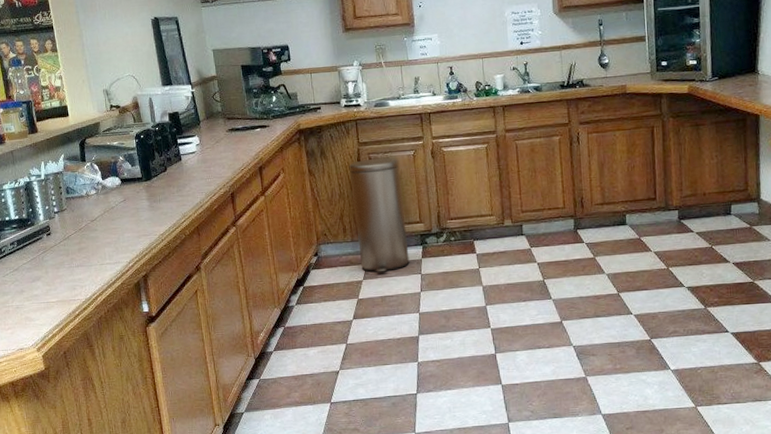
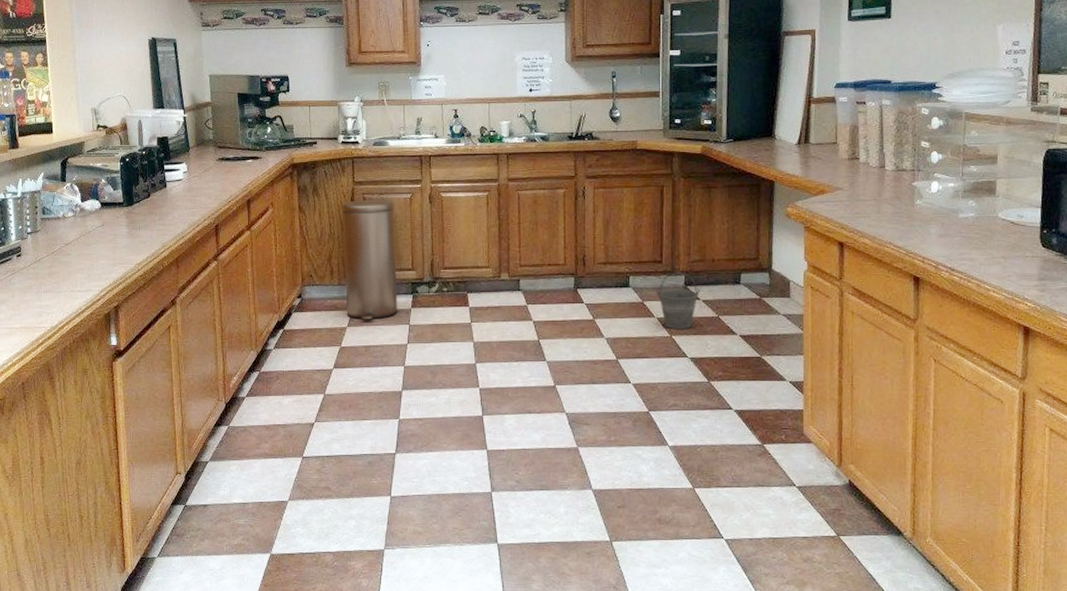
bucket: none [651,208,693,262] -> present [656,273,700,330]

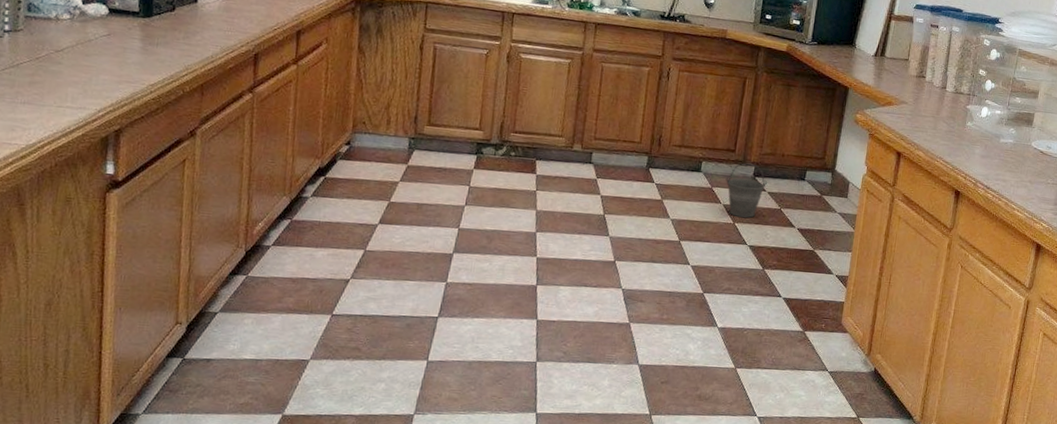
pedal bin: present [341,199,398,320] -> none [400,48,468,177]

